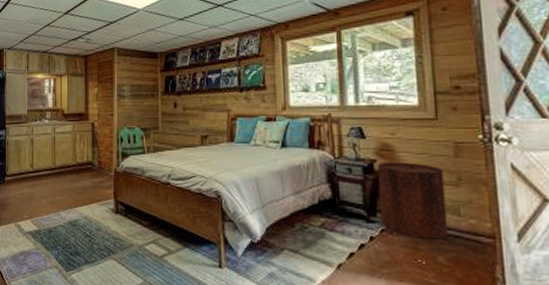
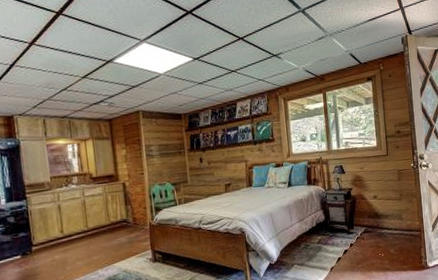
trash can: present [377,162,449,240] -> none [353,187,396,240]

